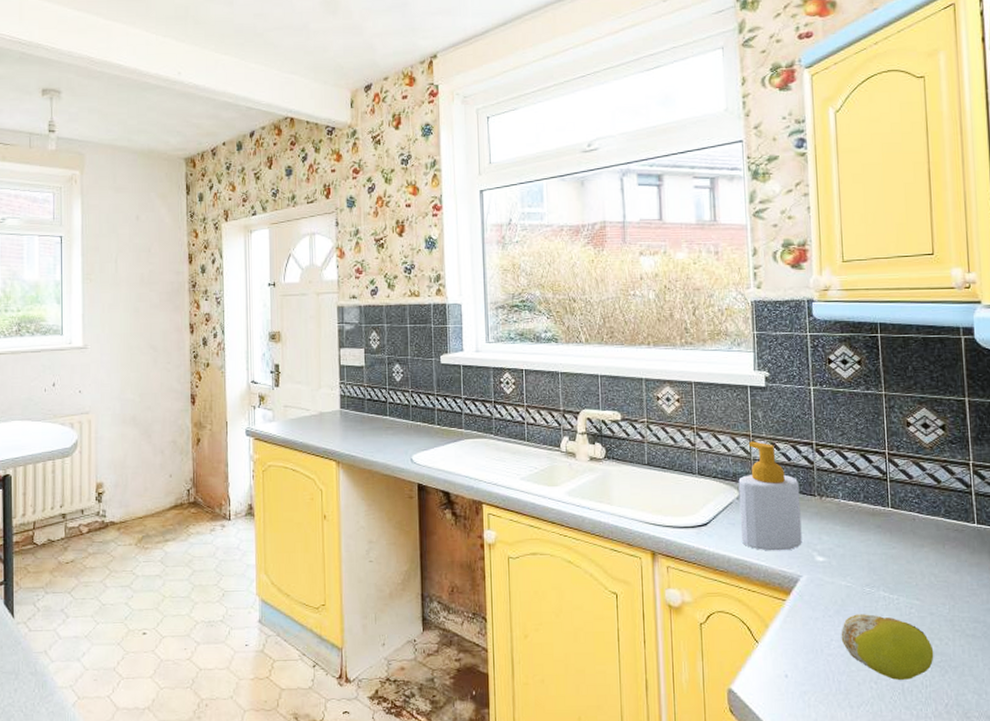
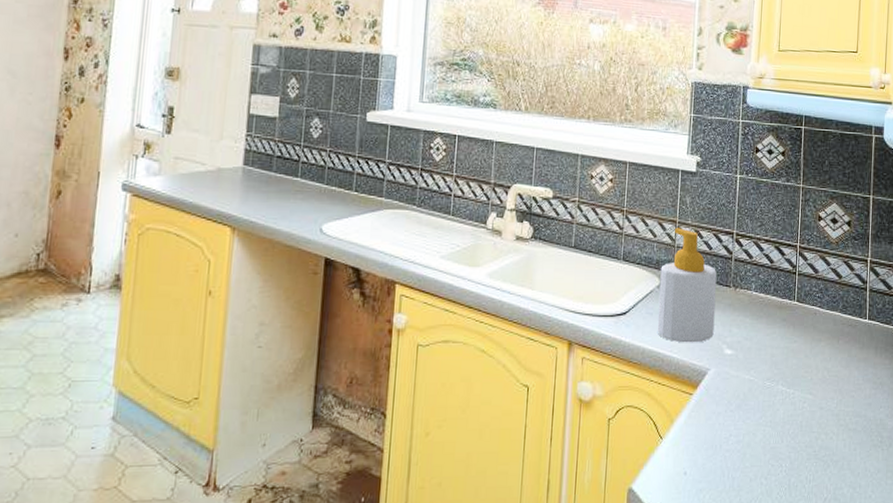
fruit: present [841,614,934,680] -> none [739,408,820,475]

